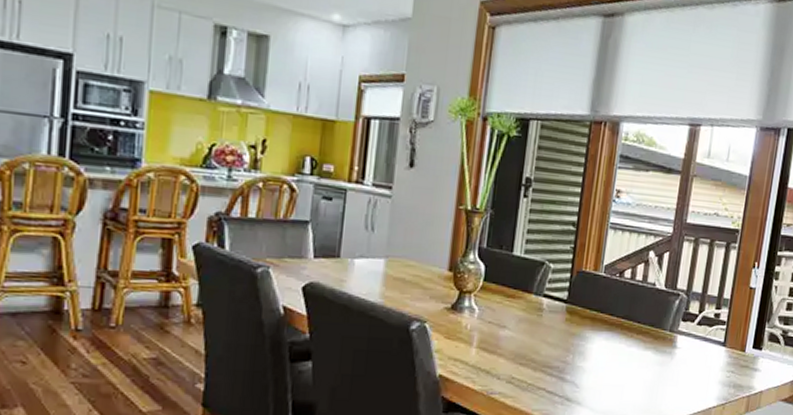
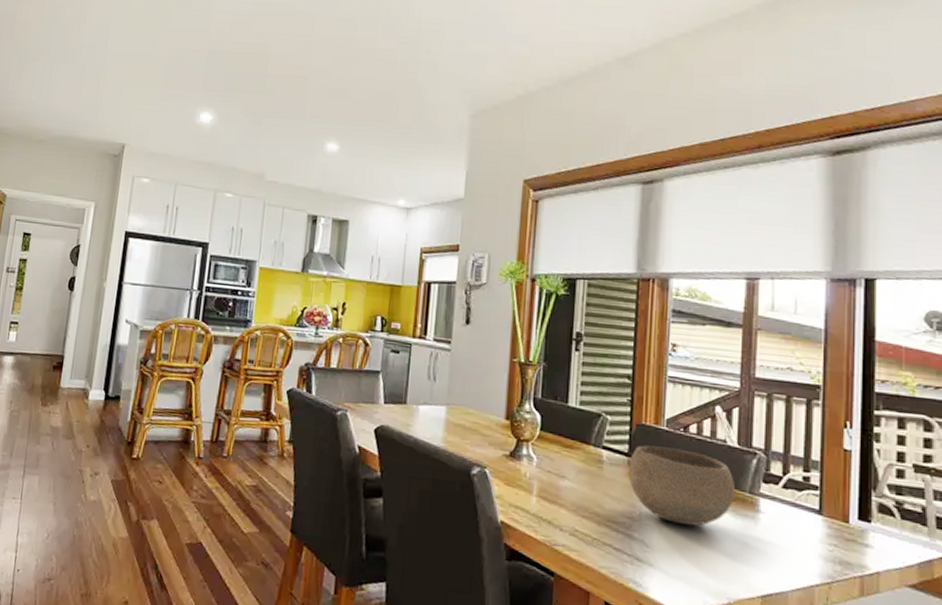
bowl: none [565,291,658,365] -> present [628,445,736,526]

